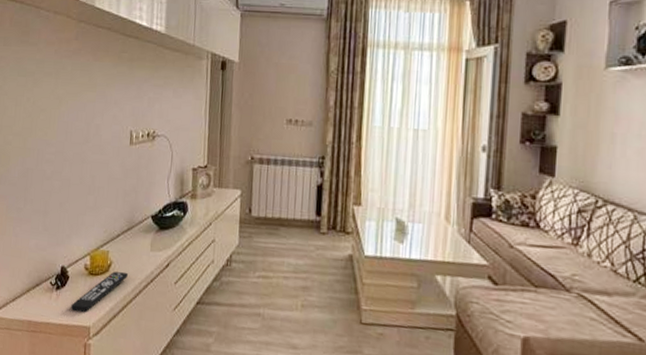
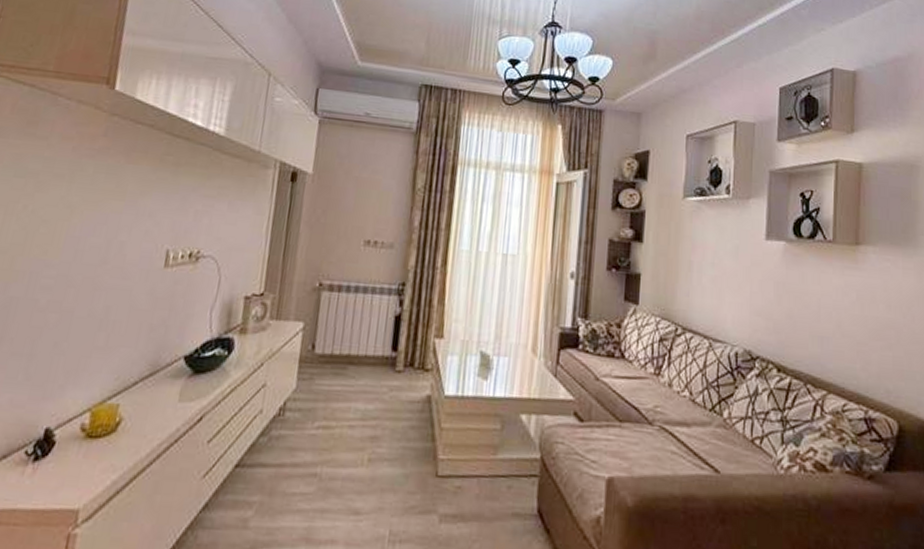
remote control: present [70,271,129,313] -> none [52,431,145,491]

